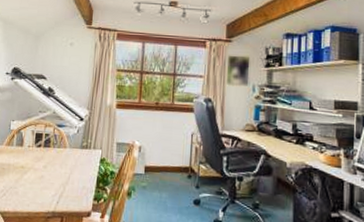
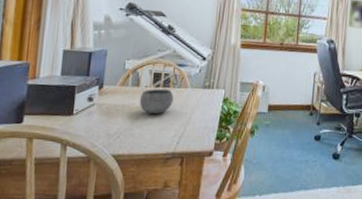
bowl: none [23,148,54,174] -> present [139,88,174,114]

